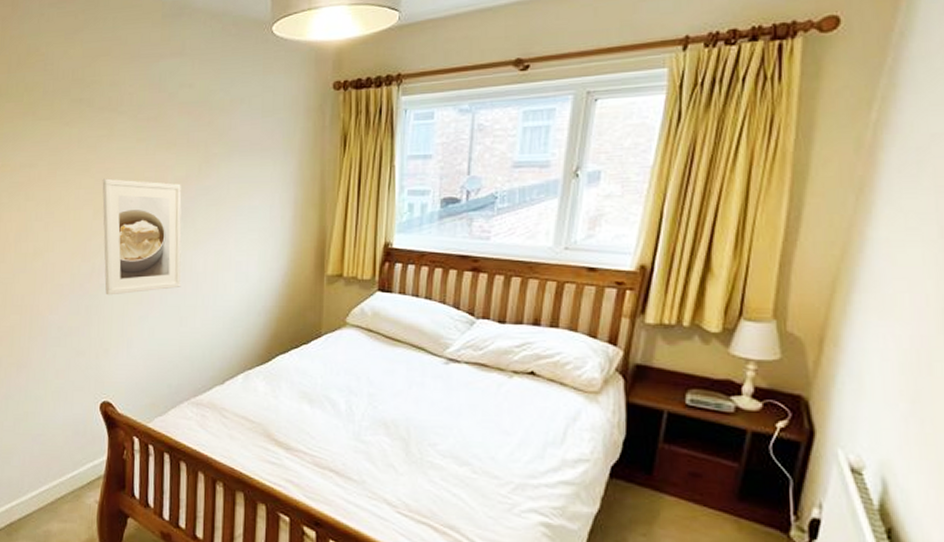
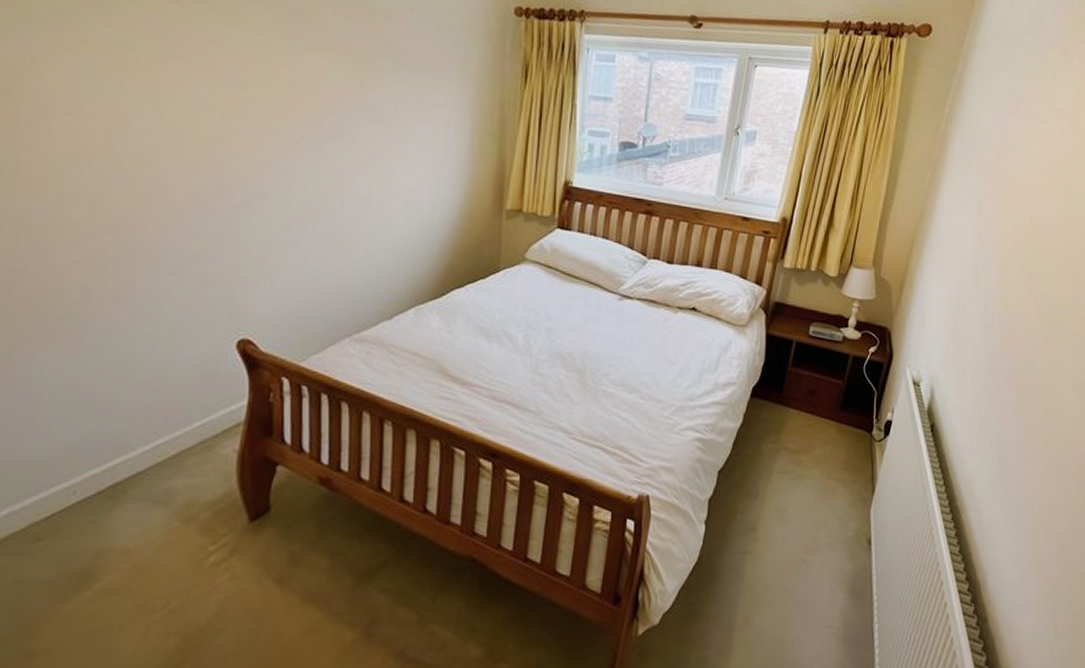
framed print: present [102,178,182,296] -> none [231,77,340,218]

